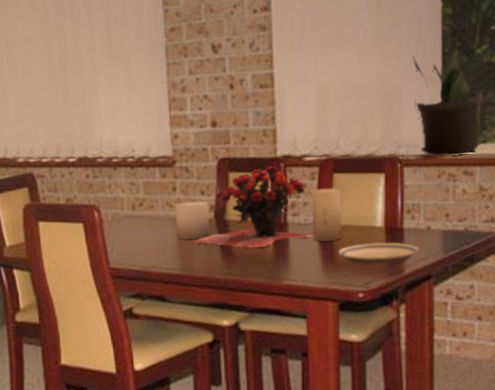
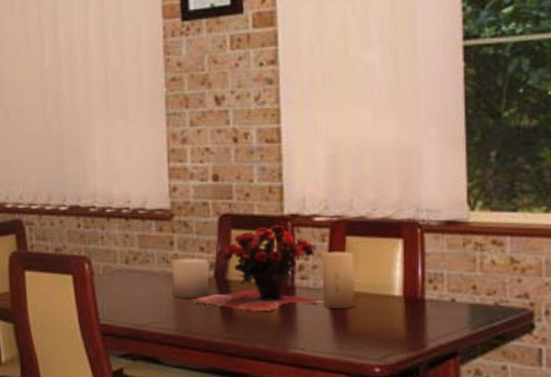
plate: present [339,242,419,264] -> none [352,312,443,337]
planter: present [412,48,482,157] -> none [432,110,511,224]

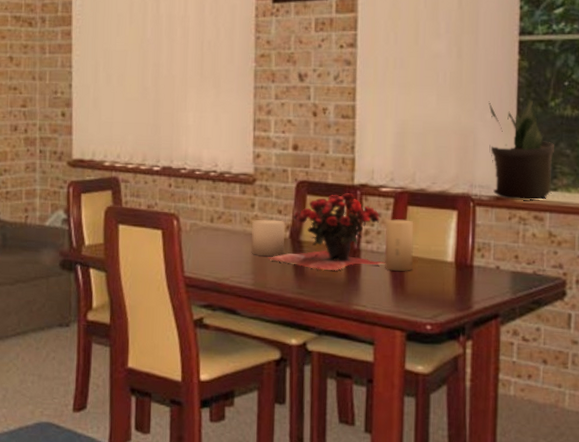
planter: none [432,110,511,224] -> present [489,99,554,200]

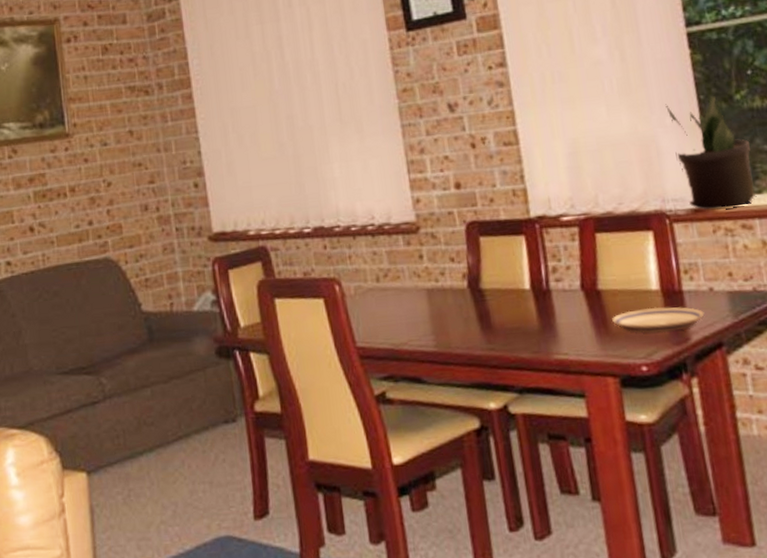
candle: present [251,219,285,256] -> none [423,268,466,312]
flower arrangement: present [268,193,386,271] -> none [447,228,582,320]
candle: present [384,219,414,272] -> none [574,249,614,309]
plate: none [409,276,488,299] -> present [612,307,705,333]

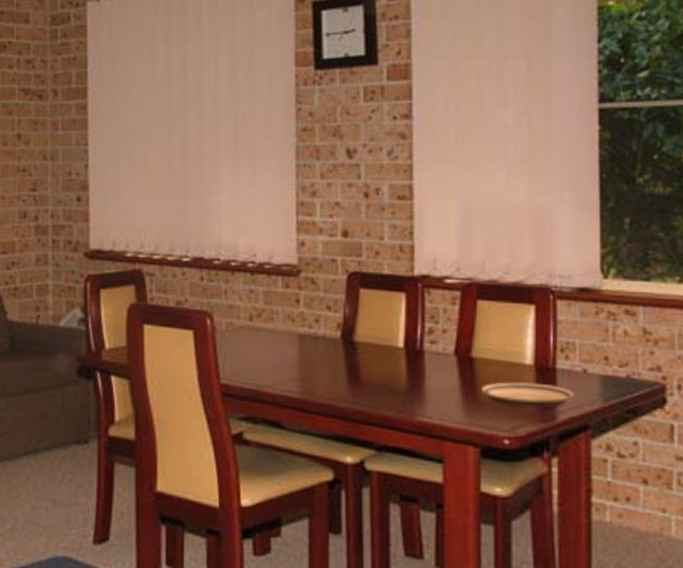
planter: present [665,95,756,211] -> none [566,175,645,292]

